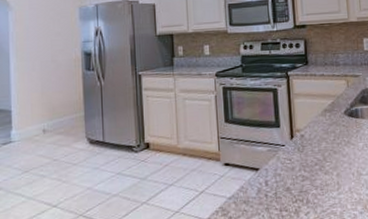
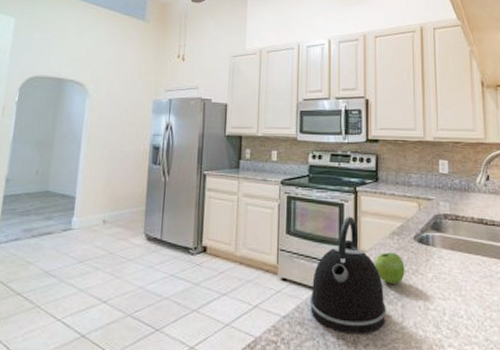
kettle: none [252,99,324,206] -> present [309,216,387,334]
fruit: none [310,127,338,157] -> present [375,252,405,284]

